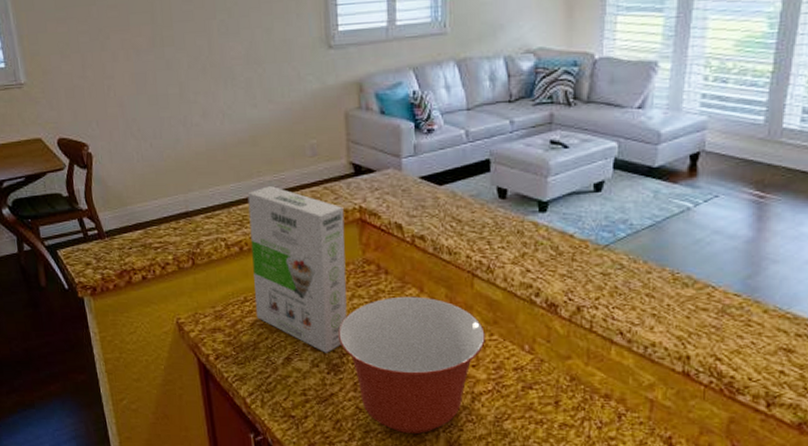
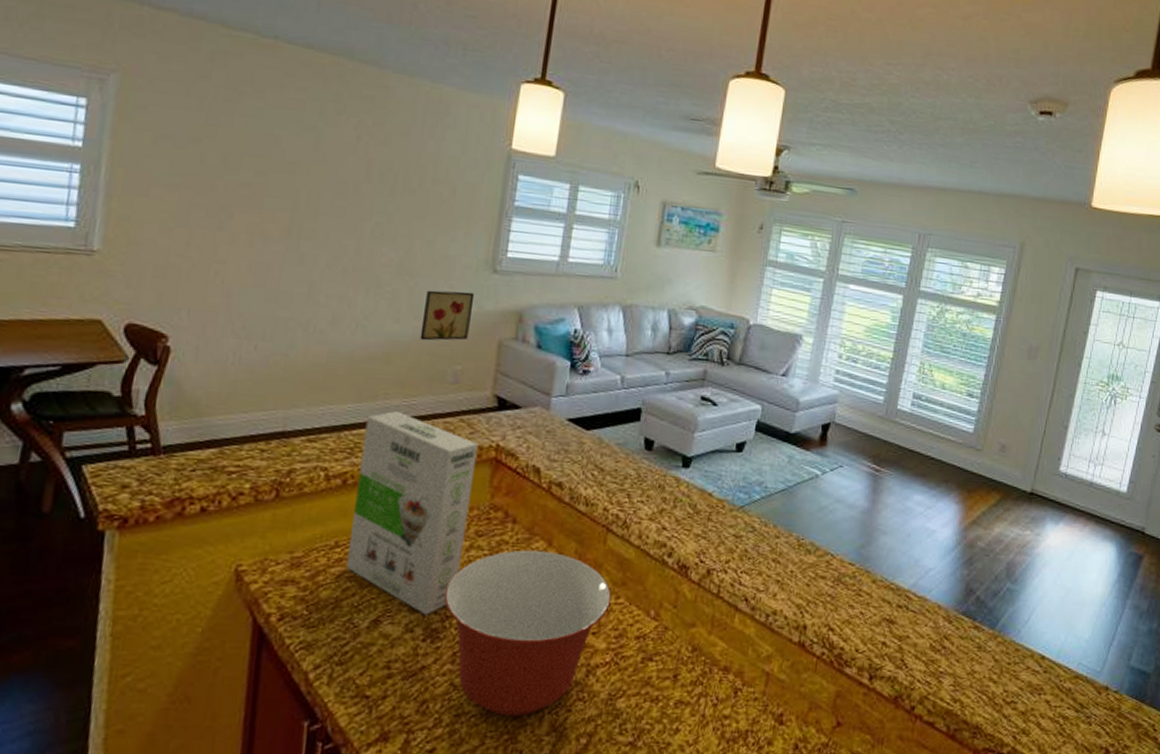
wall art: none [274,70,317,121] -> present [420,290,475,341]

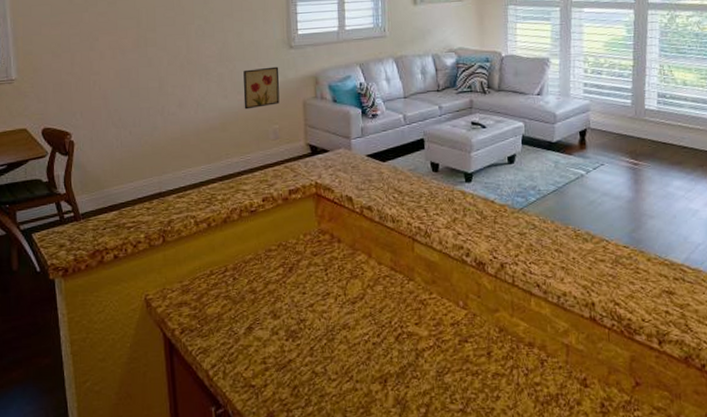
cereal box: present [345,410,478,615] -> none [216,166,305,320]
mixing bowl: present [444,549,611,718] -> none [296,262,426,395]

